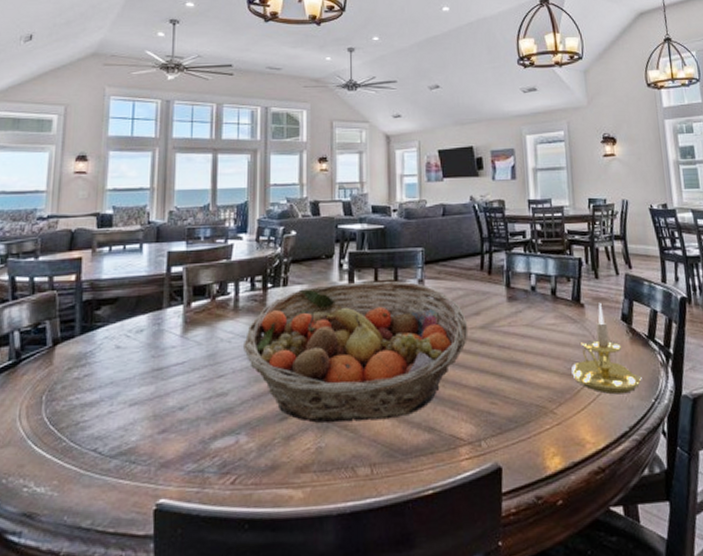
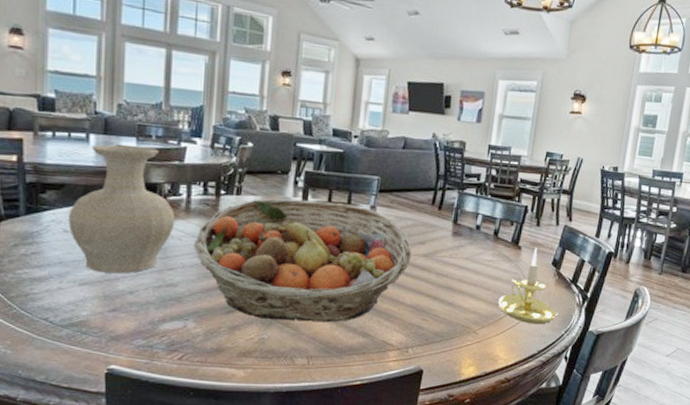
vase: none [120,250,224,389] -> present [67,144,175,274]

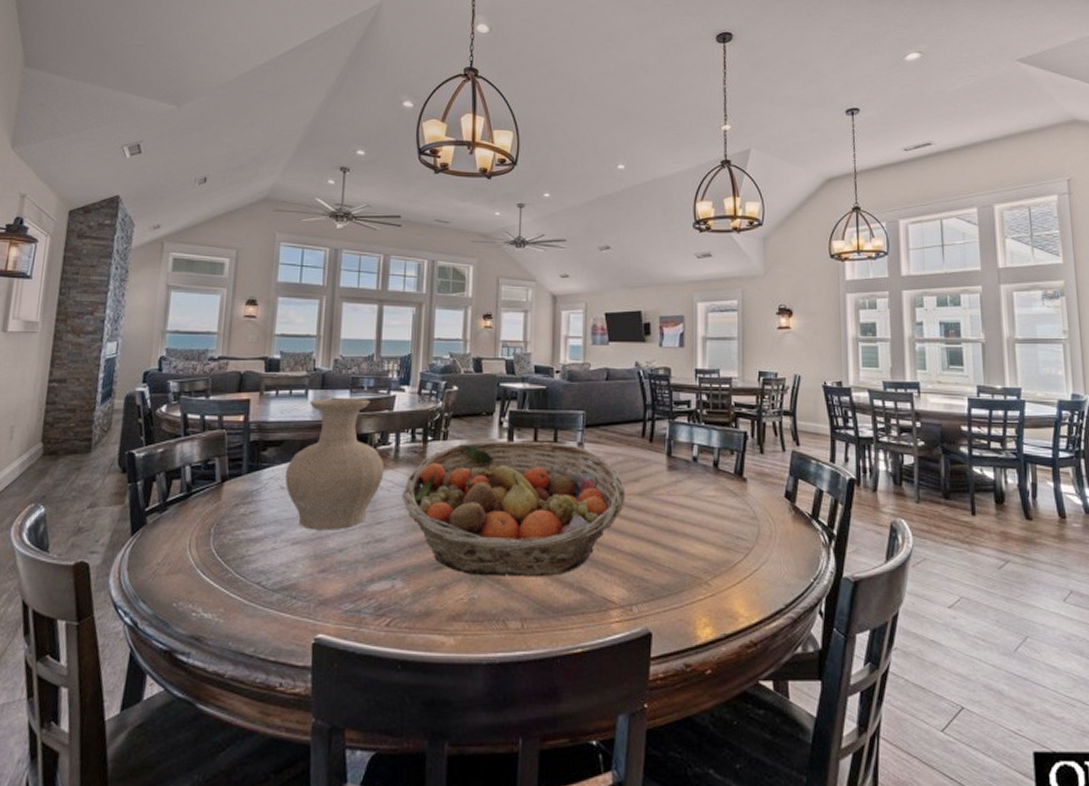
candle holder: present [498,247,558,325] -> none [729,478,802,571]

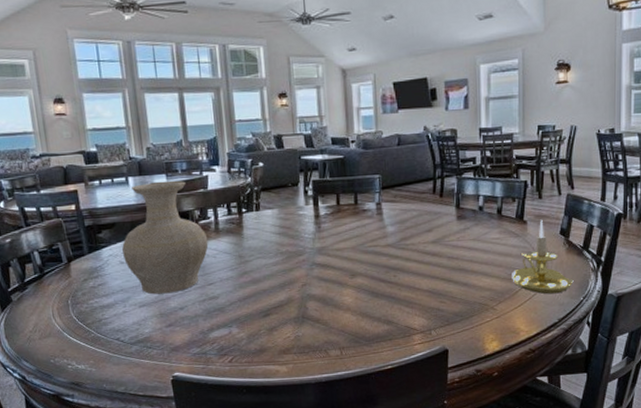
fruit basket: present [402,440,626,577] -> none [227,204,422,319]
candle holder: none [729,478,802,571] -> present [512,219,574,294]

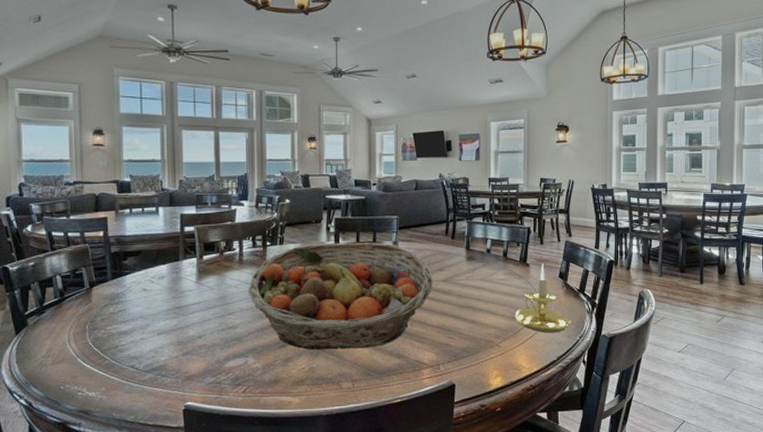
vase: present [122,181,209,295] -> none [145,213,232,322]
fruit basket: none [227,204,422,319] -> present [248,242,433,350]

